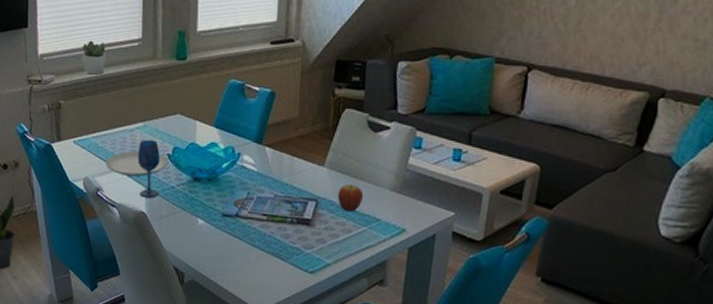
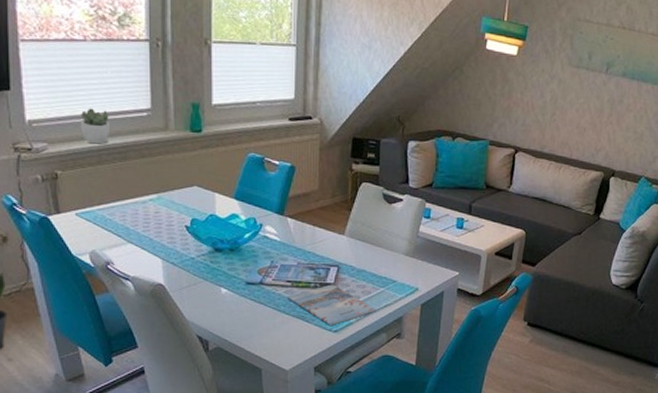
plate: present [106,151,168,176] -> none [116,223,186,248]
wineglass: present [137,140,160,198] -> none [152,212,177,269]
magazine: none [262,220,357,266] -> present [287,284,377,325]
fruit: present [338,185,364,212] -> none [358,251,381,275]

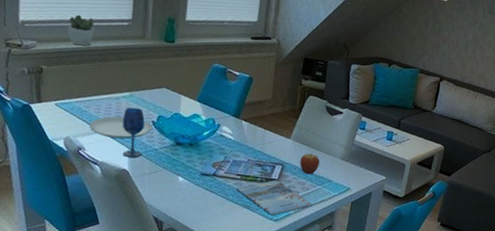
plate: none [116,223,186,248] -> present [89,116,152,139]
wineglass: none [152,212,177,269] -> present [122,107,145,158]
fruit: none [358,251,381,275] -> present [300,153,320,175]

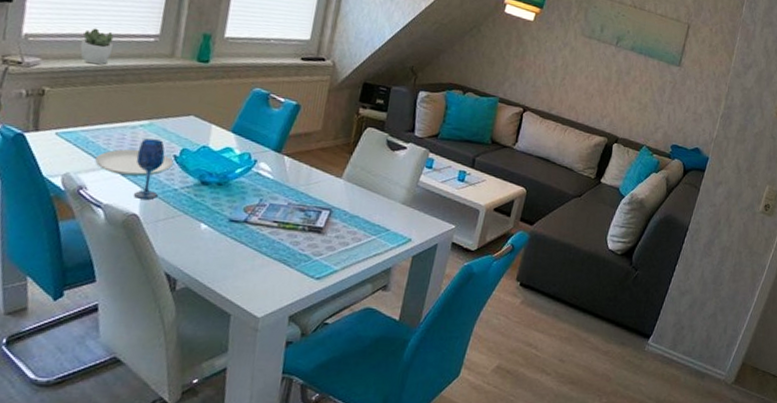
magazine: present [236,180,313,215] -> none [271,228,365,272]
fruit: present [300,153,320,175] -> none [351,196,377,222]

